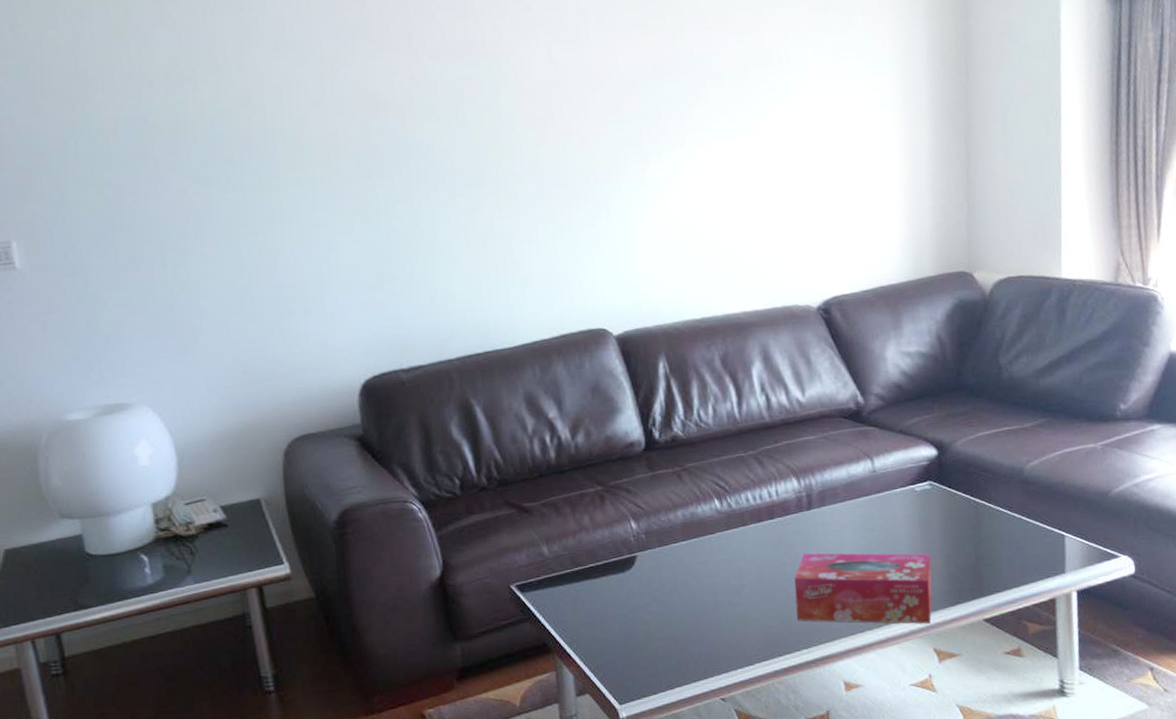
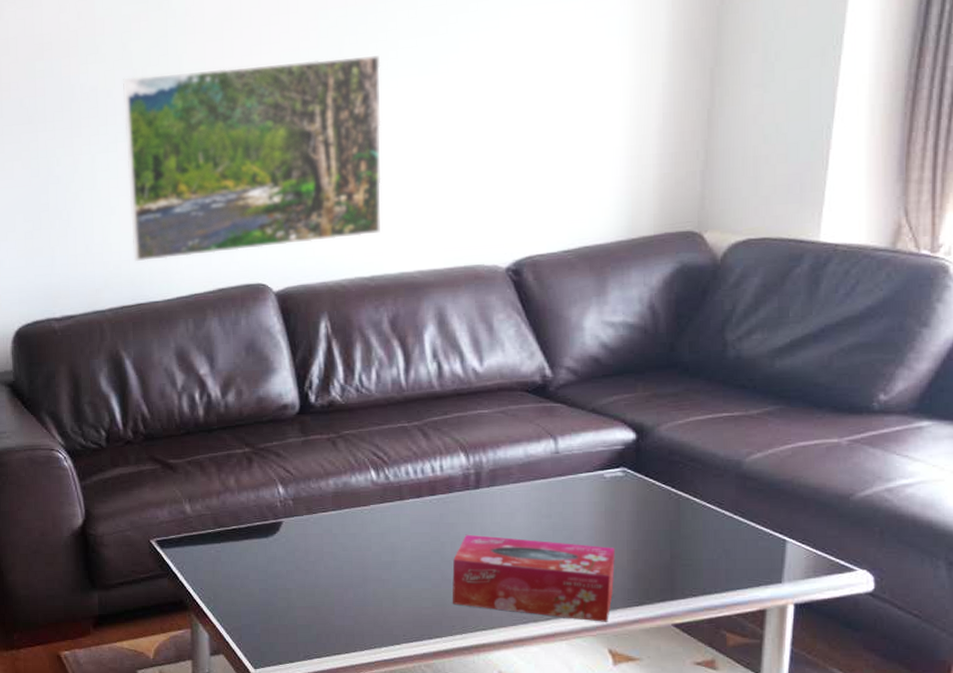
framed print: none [458,119,706,312] -> present [122,55,382,262]

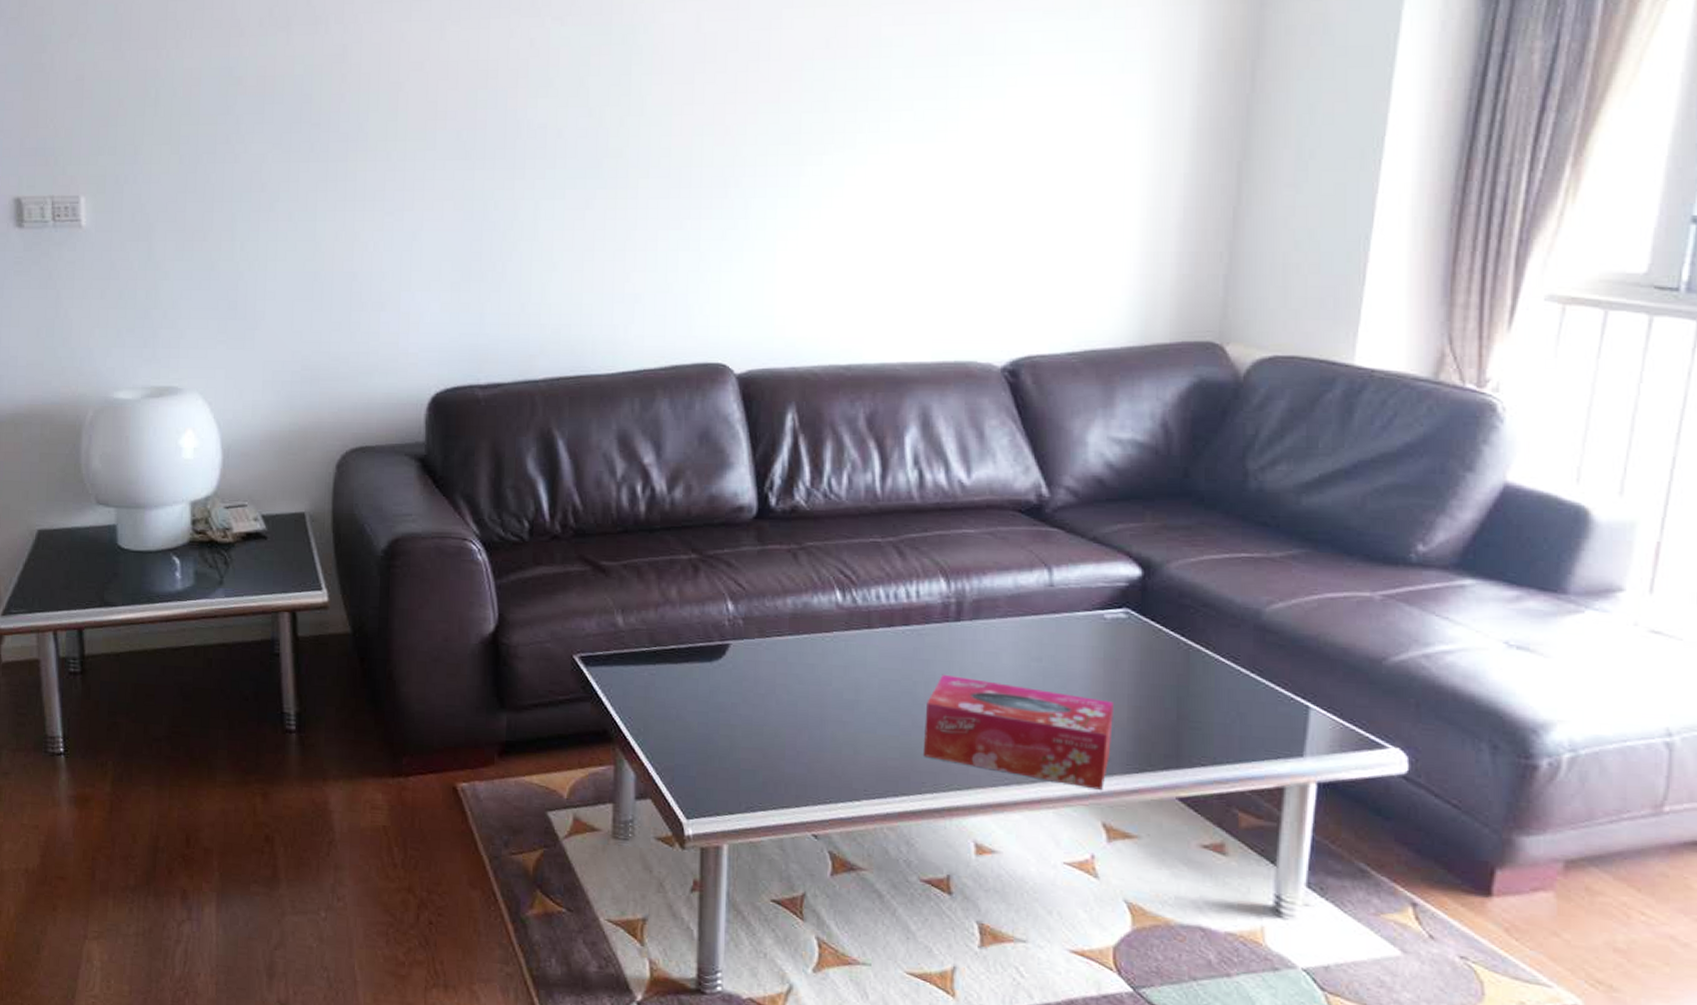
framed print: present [122,55,382,262] -> none [574,114,871,328]

